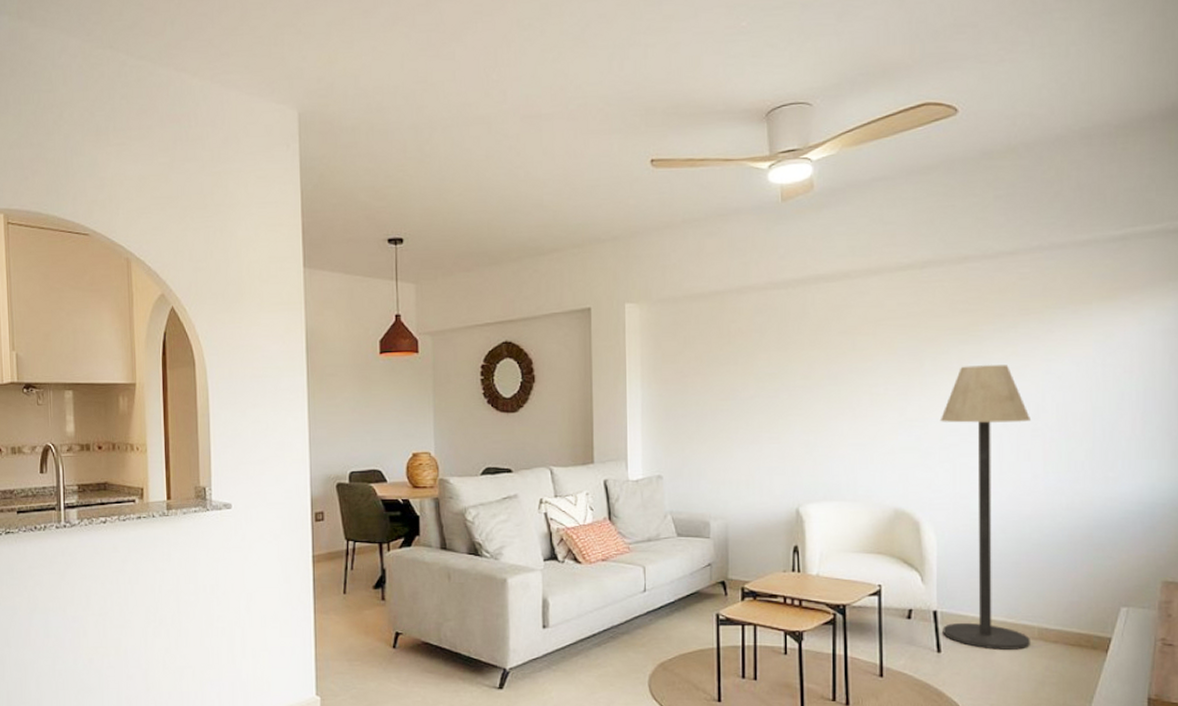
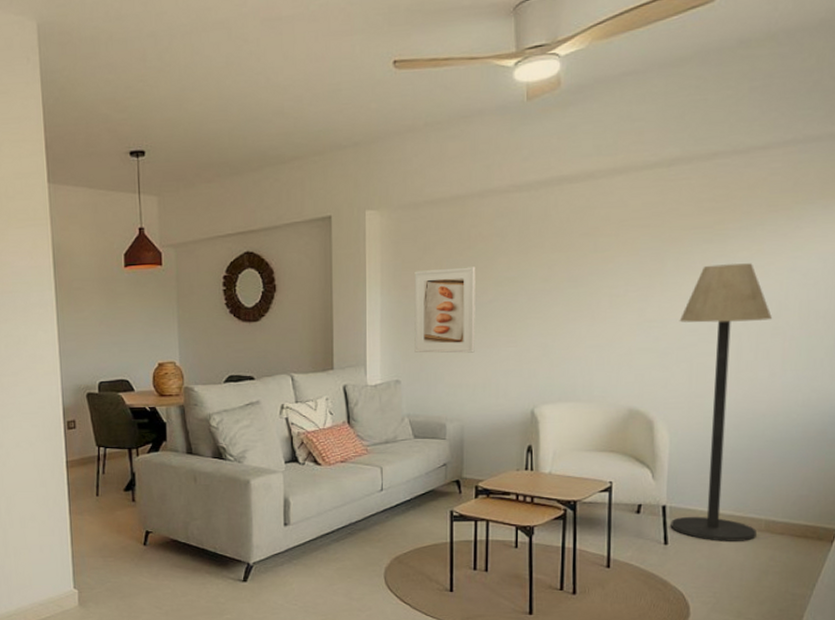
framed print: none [675,362,737,449] -> present [414,266,476,354]

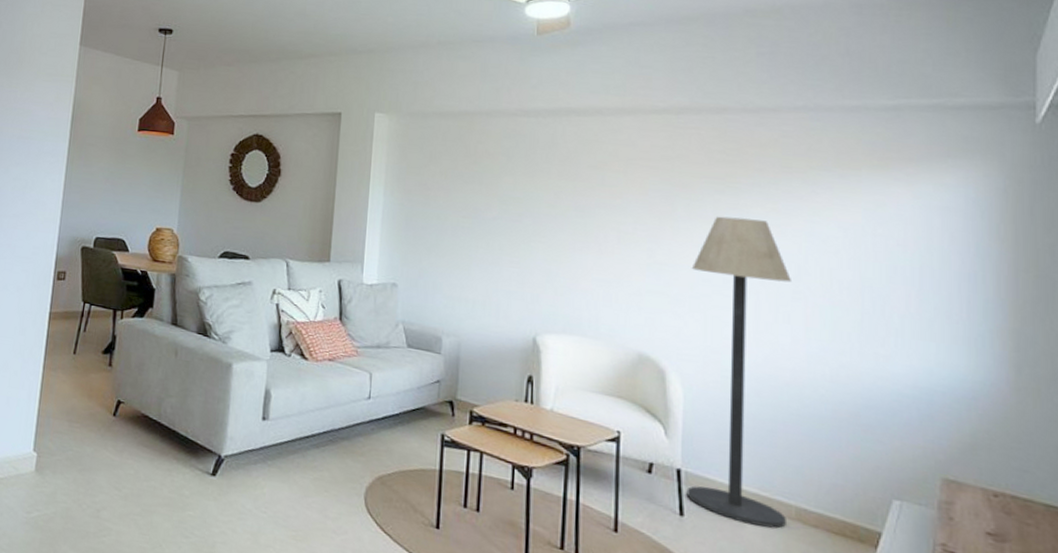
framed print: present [414,266,476,354] -> none [414,177,481,268]

